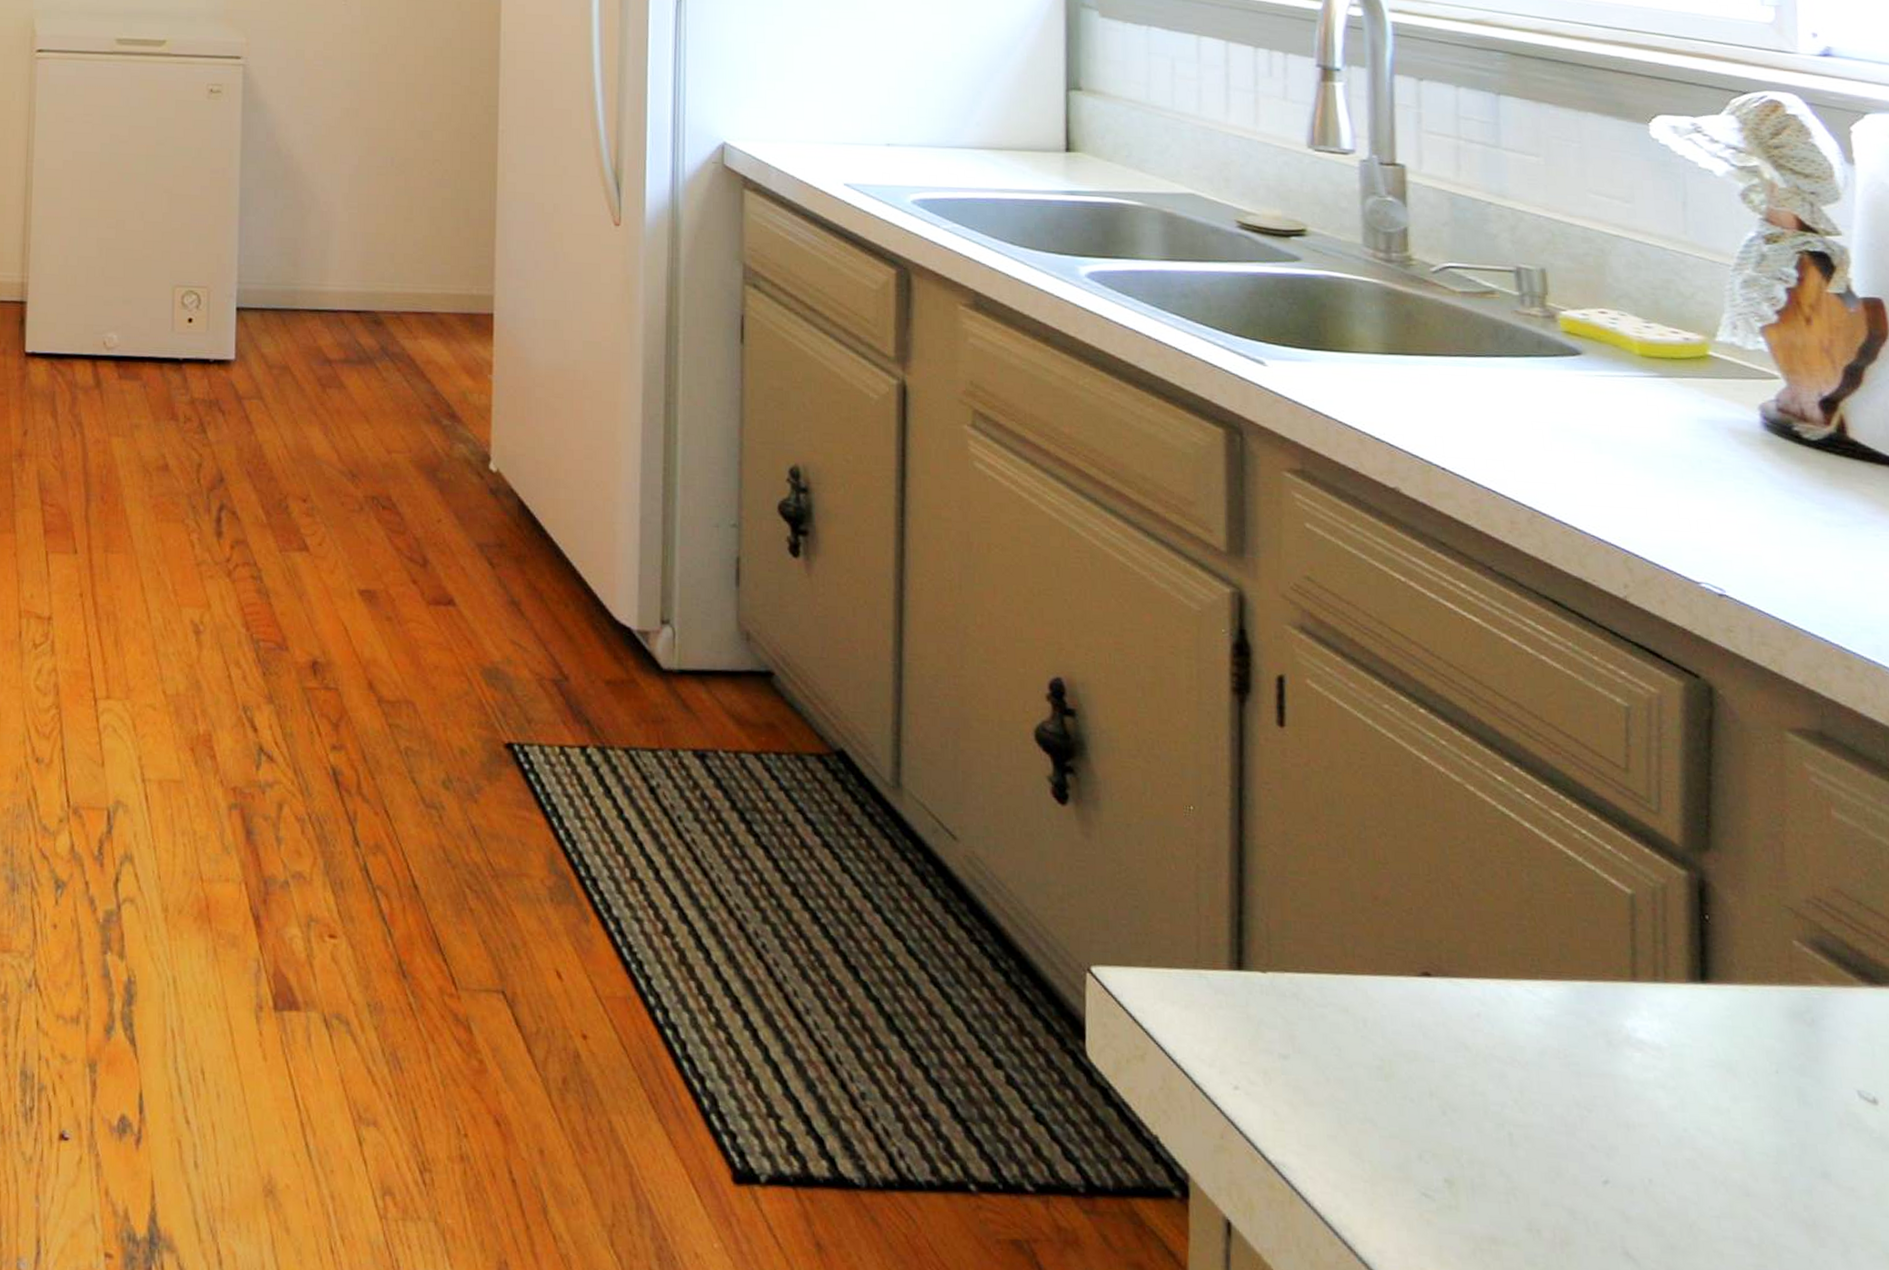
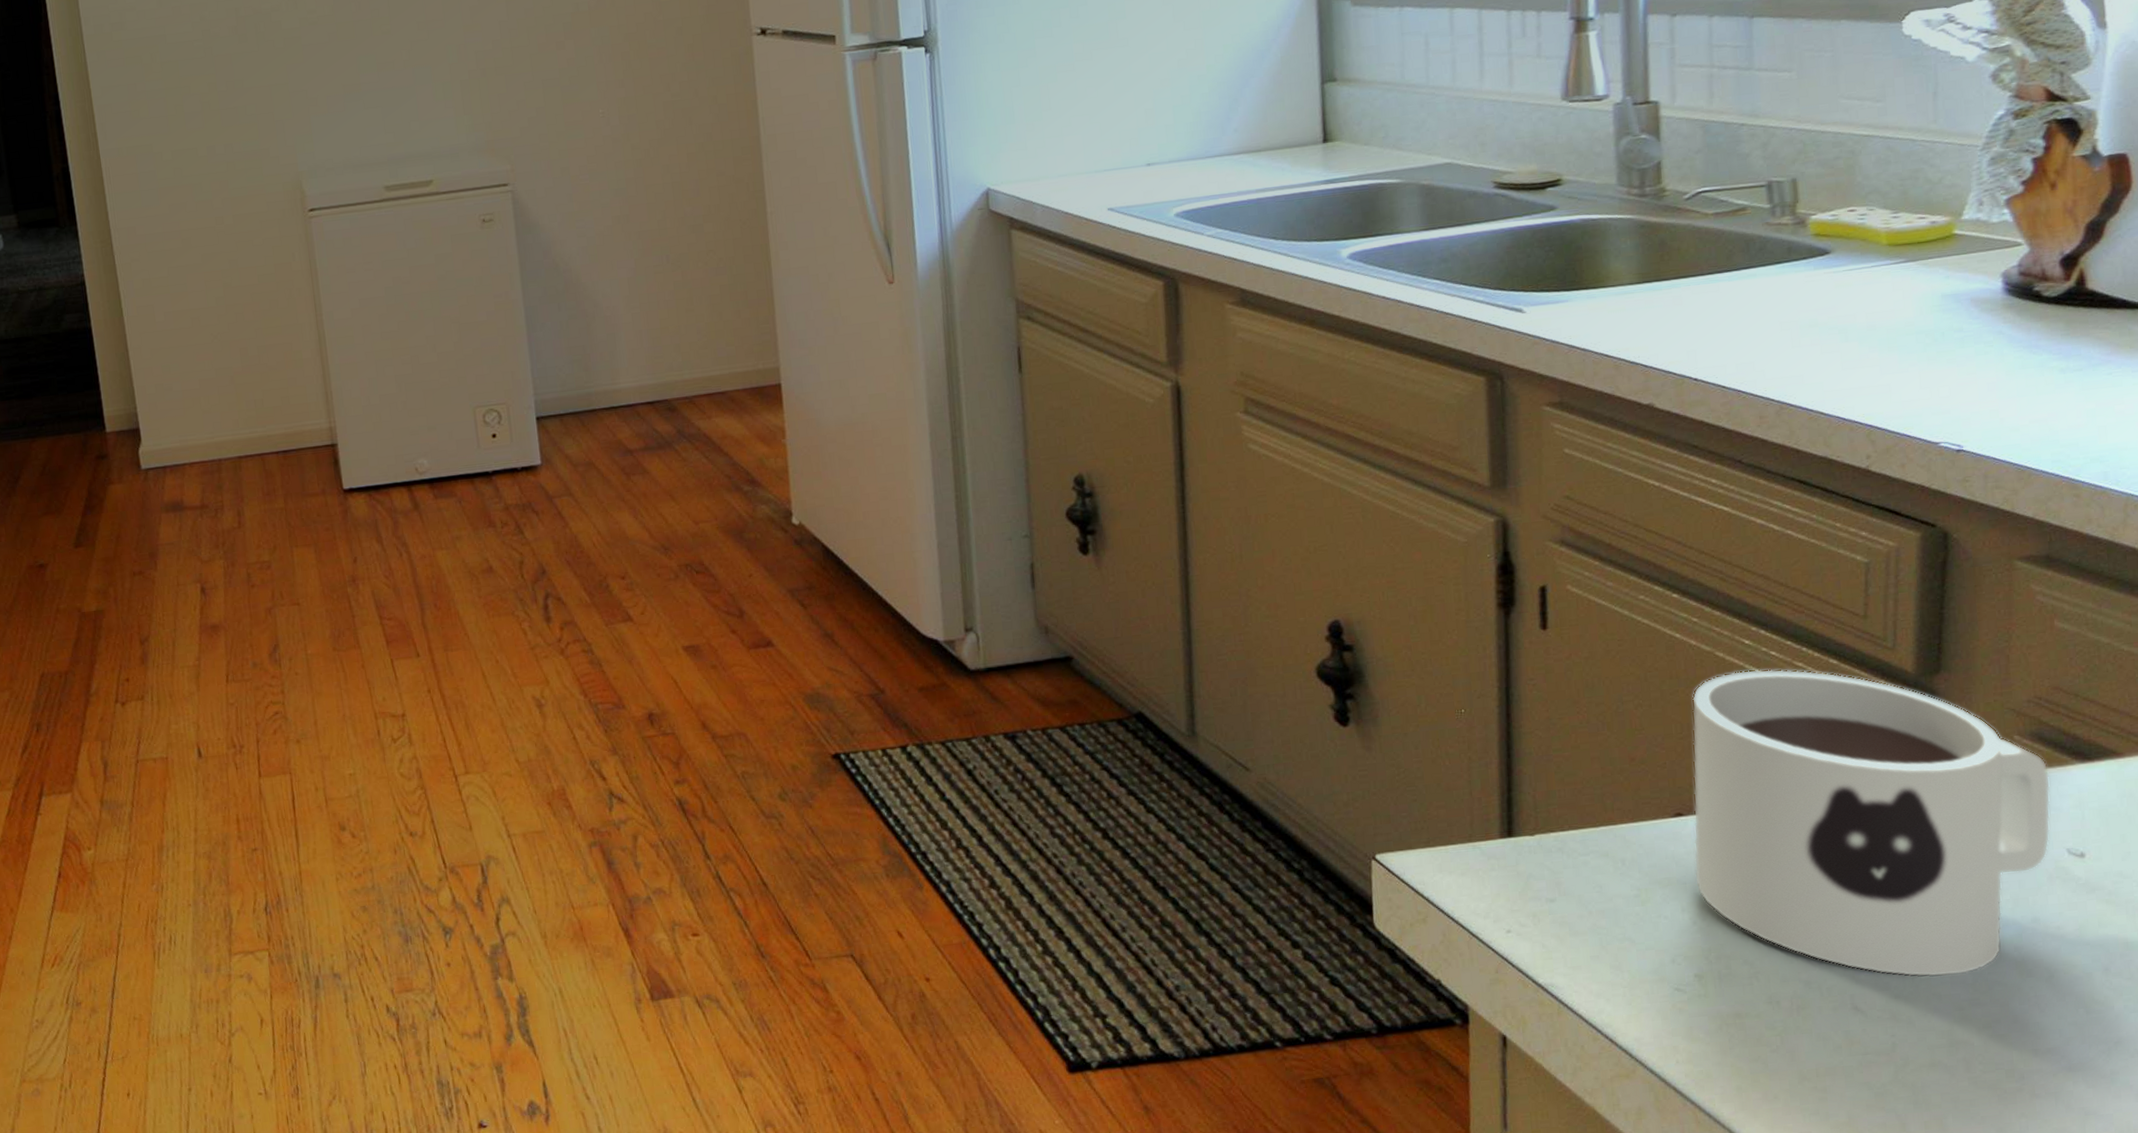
mug: none [1440,811,1838,1232] -> present [1691,669,2051,978]

